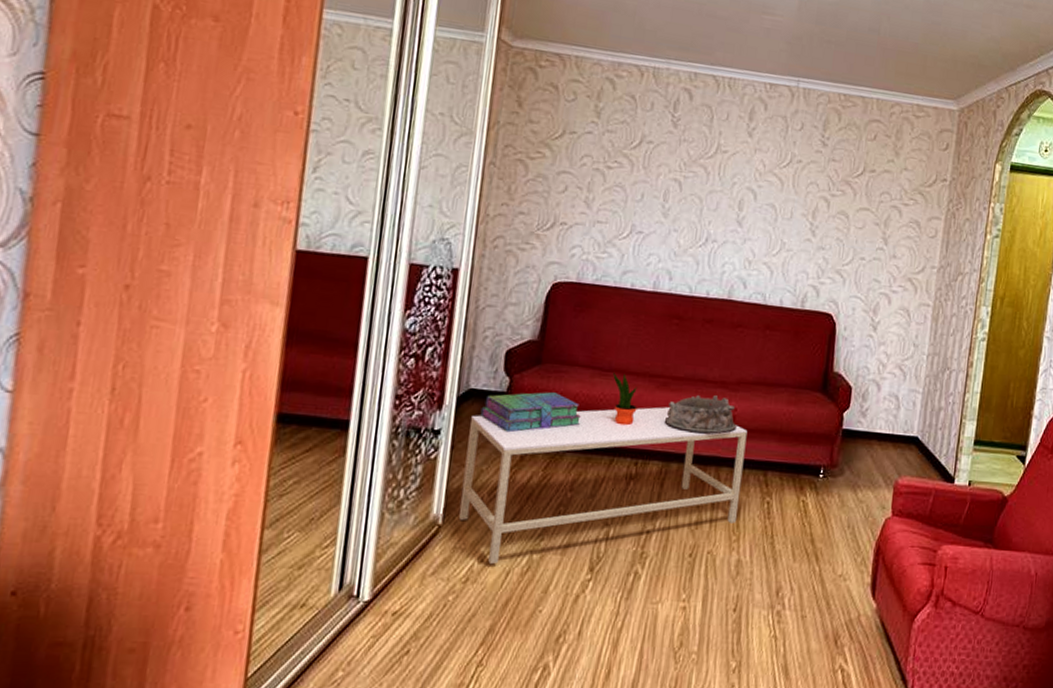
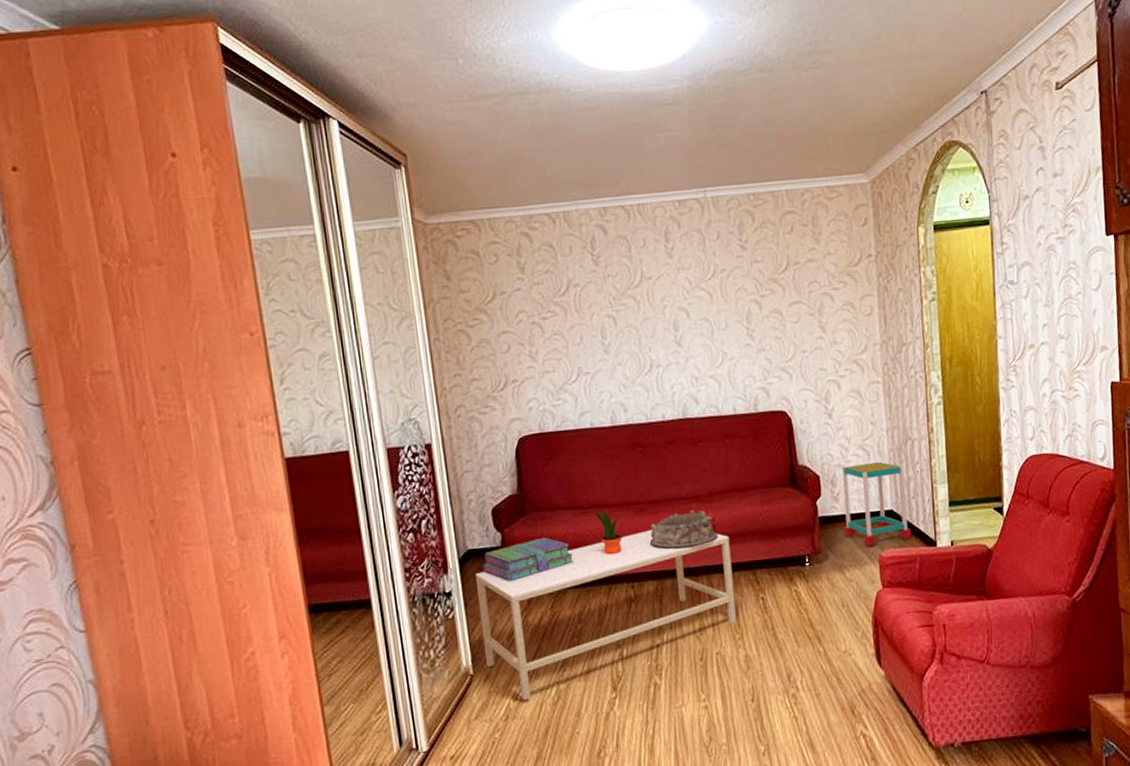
side table: none [864,382,937,471] -> present [841,461,912,547]

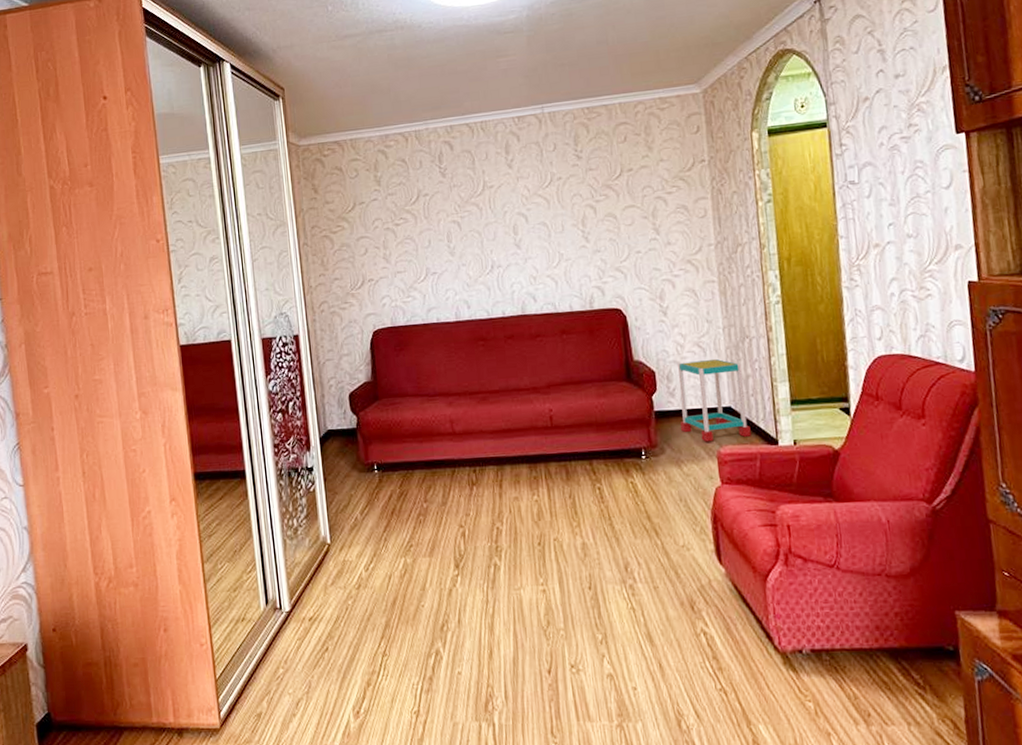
coffee table: present [476,530,736,701] -> none [334,418,573,572]
stack of books: present [482,537,574,582] -> none [340,422,420,461]
potted plant: present [593,508,623,556] -> none [439,396,465,440]
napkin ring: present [649,510,718,550] -> none [490,401,556,437]

